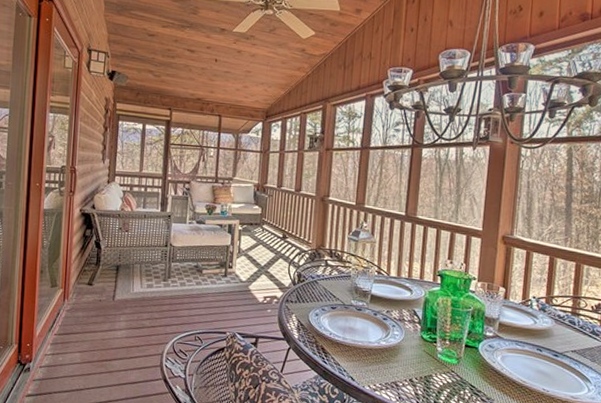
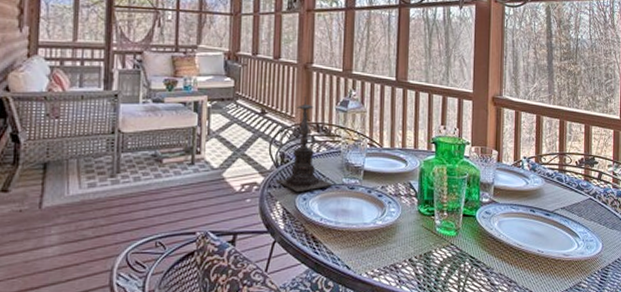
candle holder: none [292,225,344,308] -> present [275,96,334,192]

